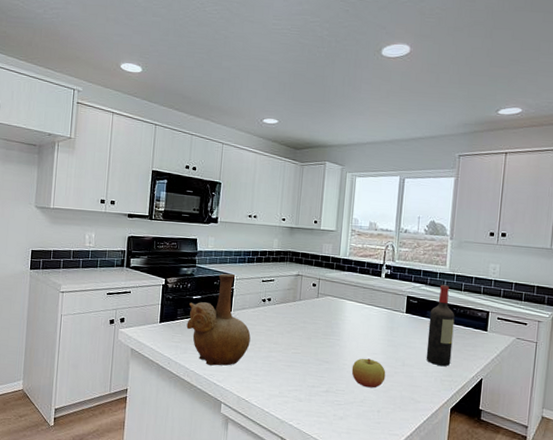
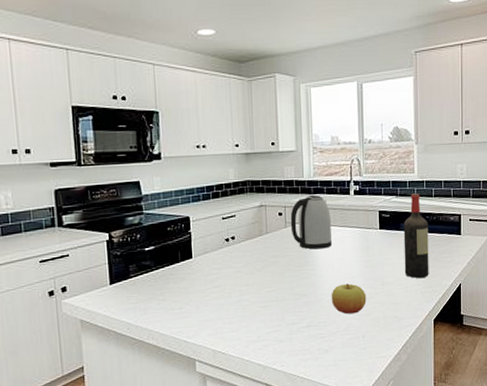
vase: present [186,273,251,366] -> none [142,215,218,322]
kettle: none [322,271,361,323] -> present [290,194,333,250]

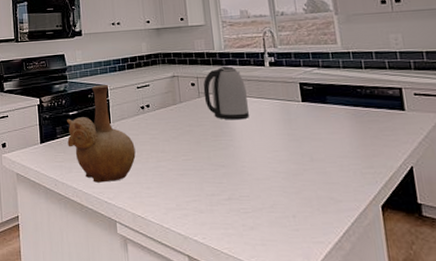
vase: none [142,215,218,322] -> present [67,84,136,183]
apple: present [331,283,367,314] -> none [252,157,294,190]
wine bottle: present [403,193,429,279] -> none [330,65,369,157]

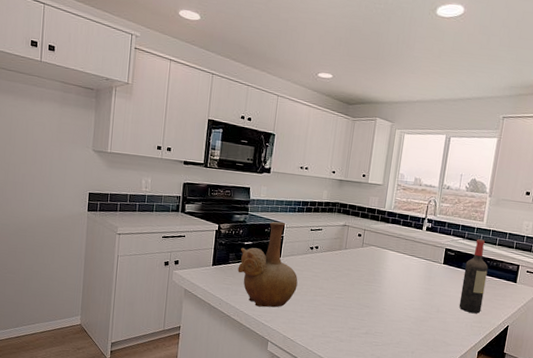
kettle: present [203,66,250,120] -> none [366,224,403,272]
wine bottle: none [330,65,369,157] -> present [459,239,488,314]

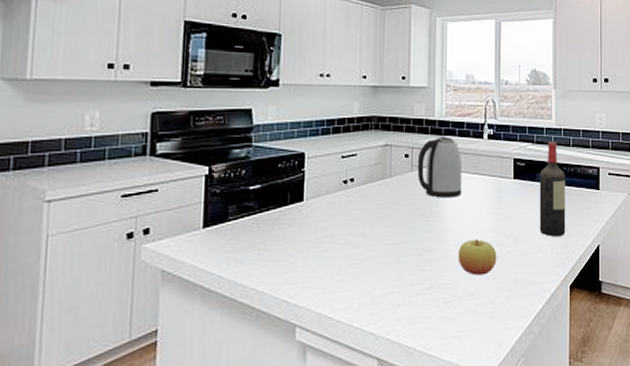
vase: present [237,221,298,308] -> none [242,151,330,278]
kettle: none [366,224,403,272] -> present [417,136,463,198]
apple: none [390,304,422,332] -> present [458,239,497,276]

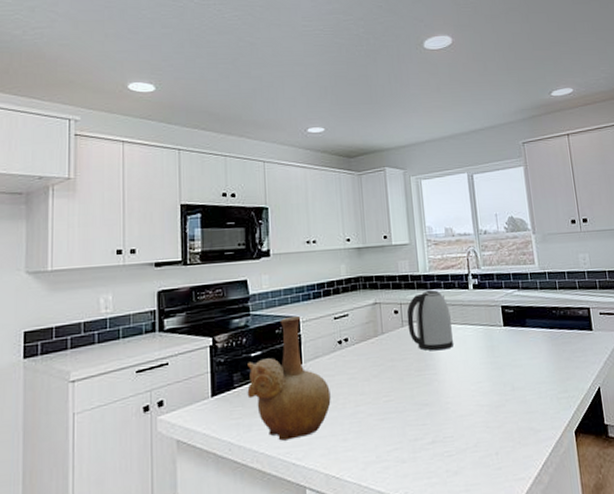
vase: none [242,151,330,278] -> present [247,315,331,441]
apple: present [458,239,497,276] -> none [456,389,497,427]
wine bottle: present [539,142,566,237] -> none [529,286,564,382]

